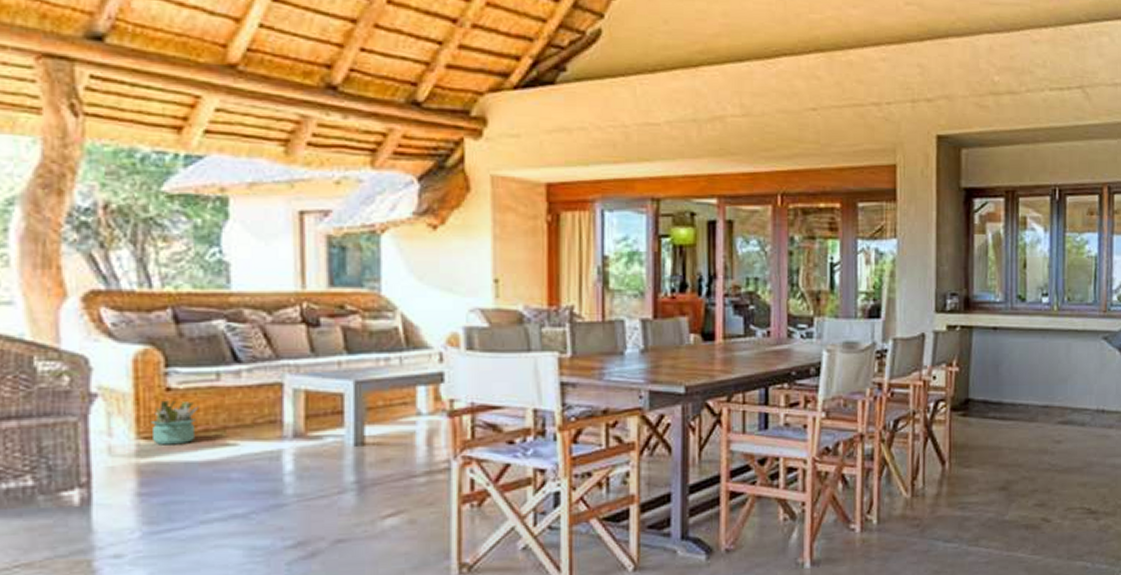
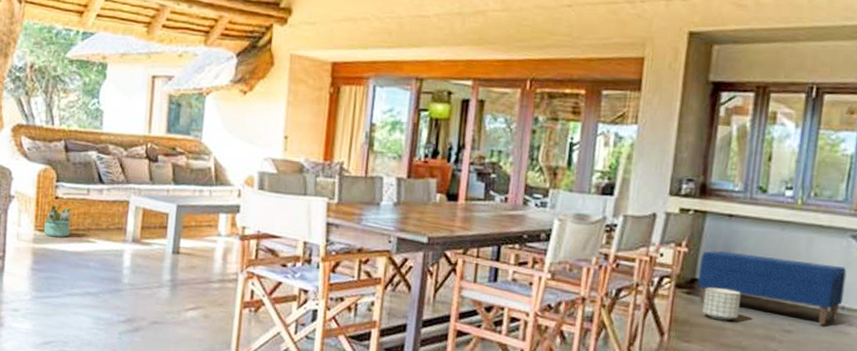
bench: none [972,366,1103,431] -> present [698,250,847,325]
planter: none [979,406,1012,440] -> present [702,287,741,321]

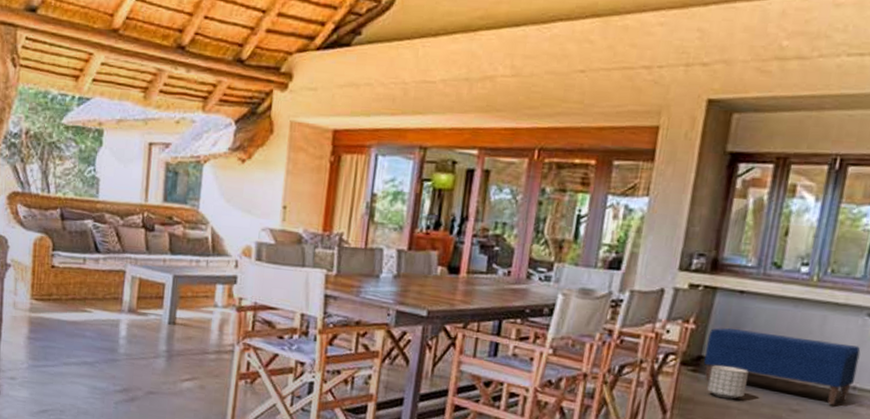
decorative plant: present [44,205,74,238] -> none [40,274,71,307]

